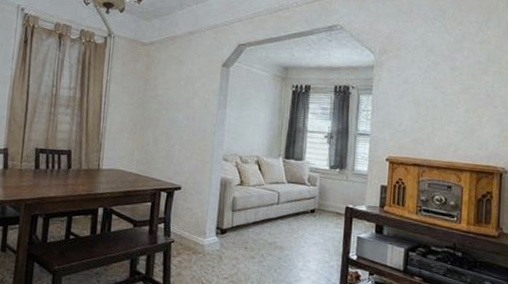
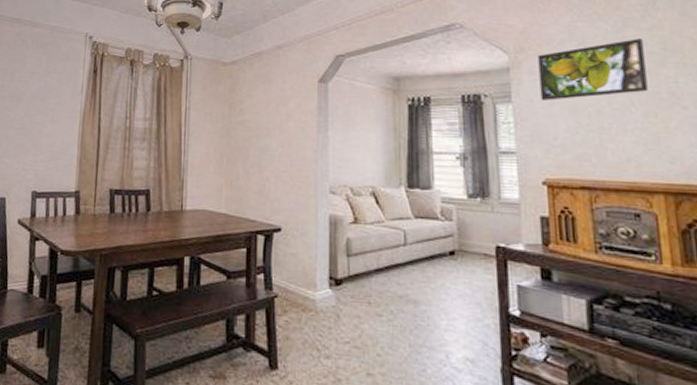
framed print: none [394,49,474,95] -> present [538,39,648,101]

